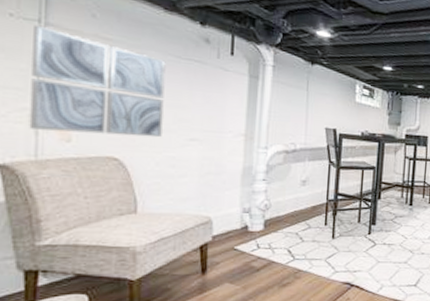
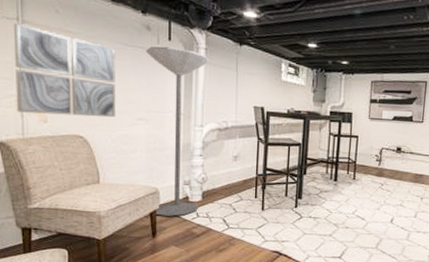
floor lamp: none [202,60,278,249] -> present [145,46,210,216]

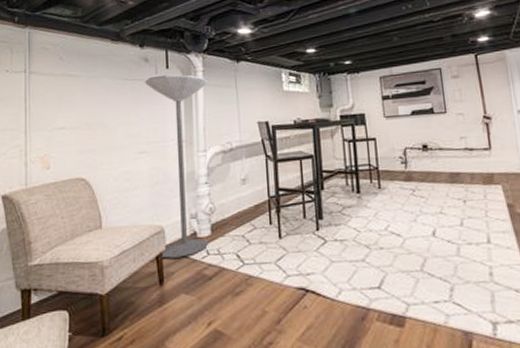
wall art: present [14,23,116,118] -> none [21,75,117,162]

